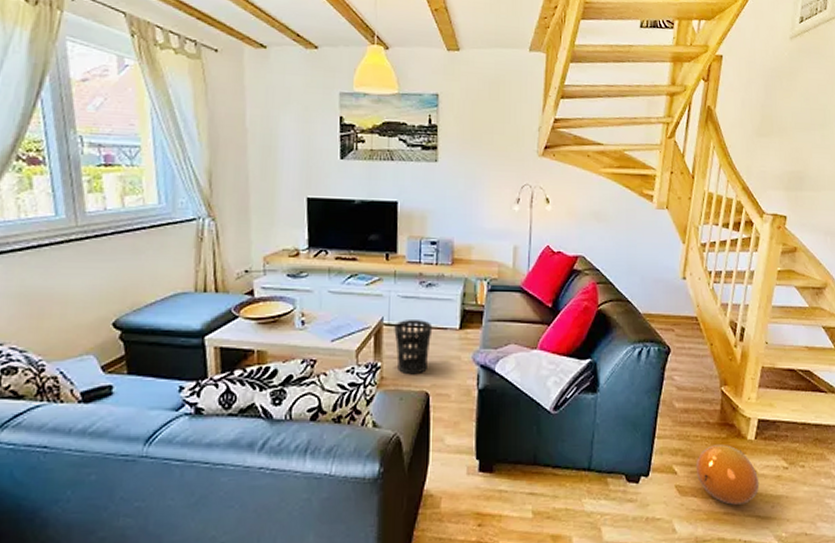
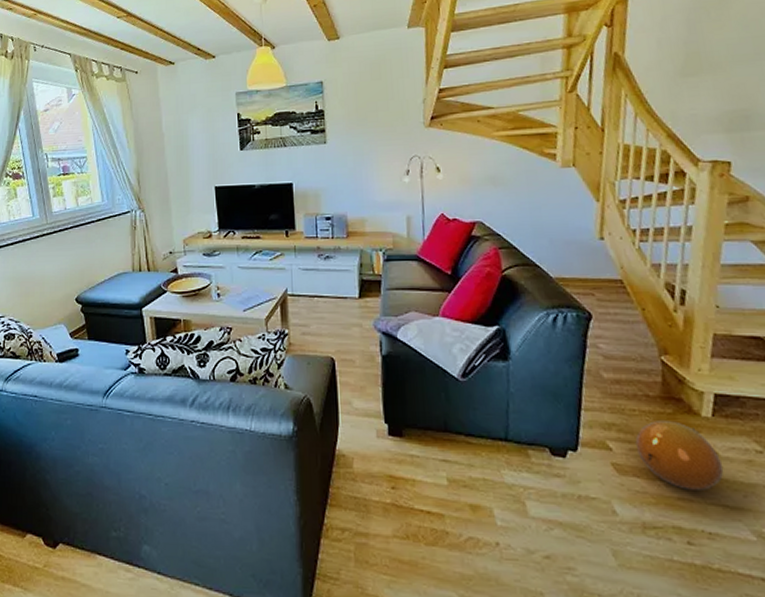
wastebasket: present [394,320,433,375] -> none [298,290,334,341]

